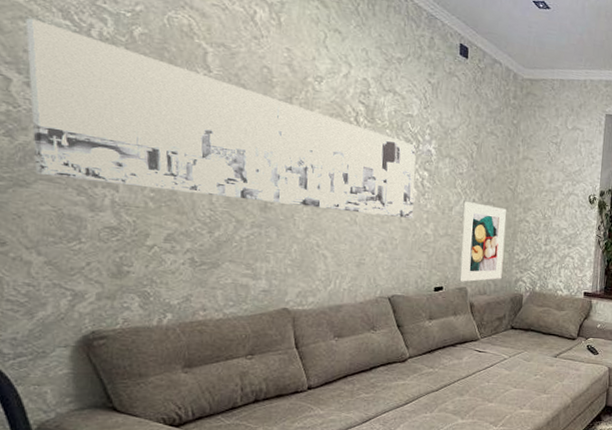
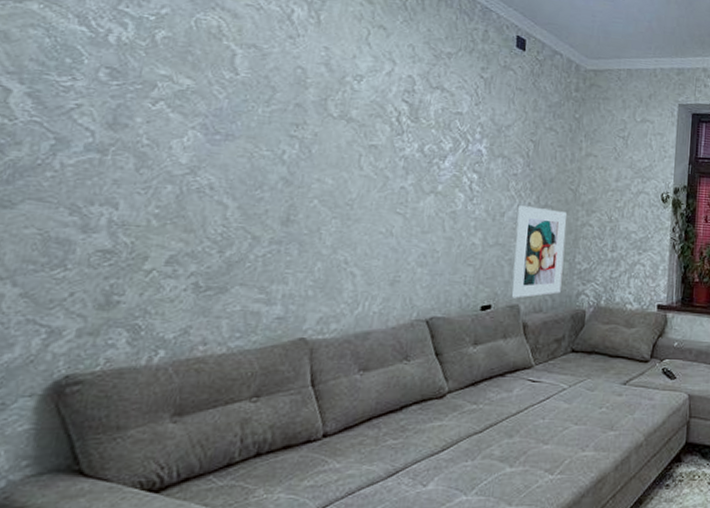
wall art: present [26,18,417,219] -> none [23,25,466,227]

